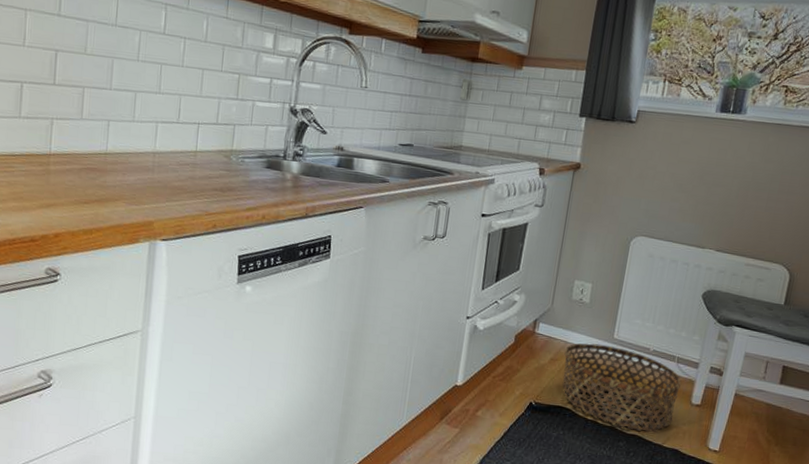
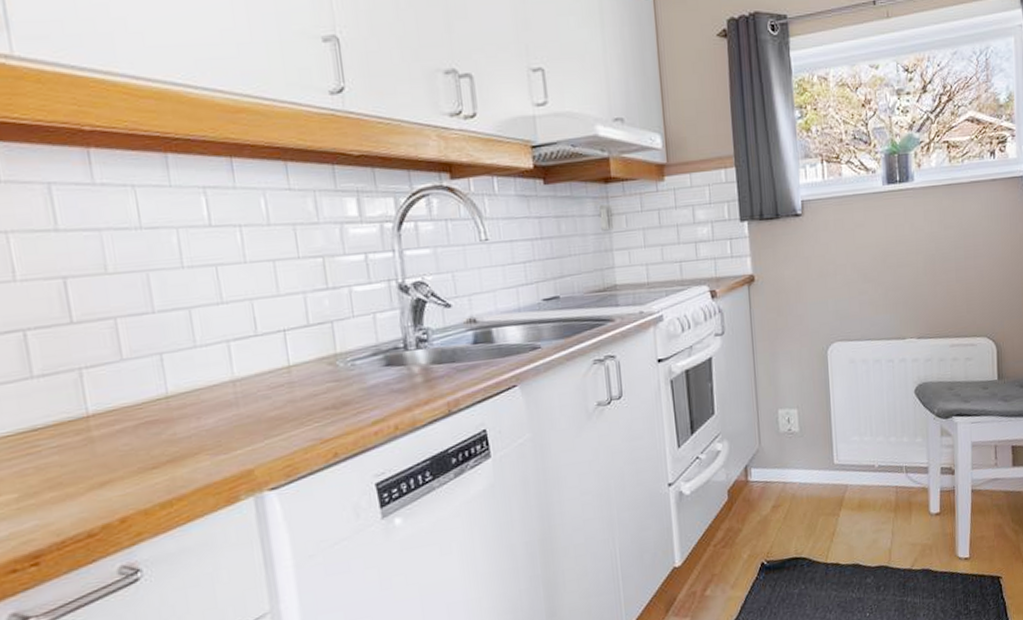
basket: present [562,343,682,432] -> none [785,473,916,563]

